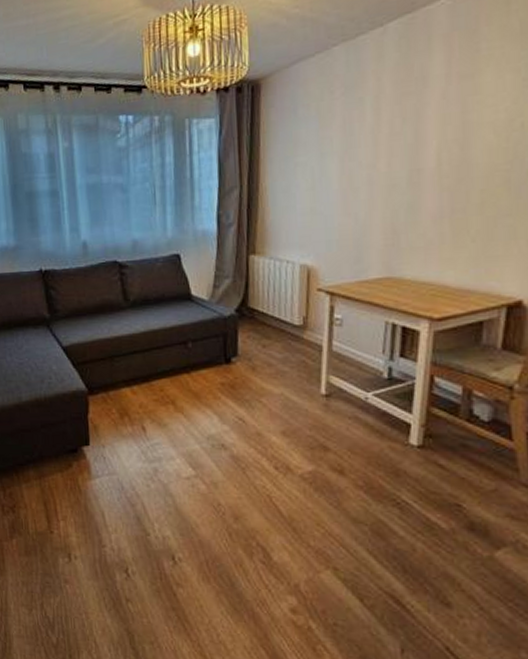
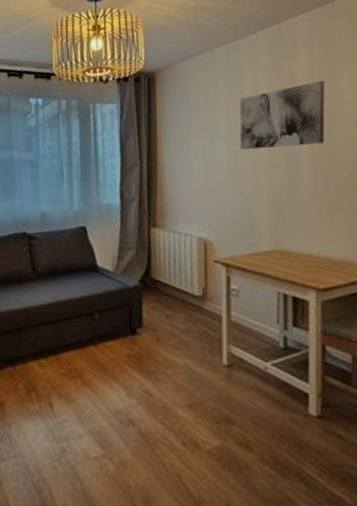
wall art: none [355,81,464,168] -> present [239,80,326,150]

